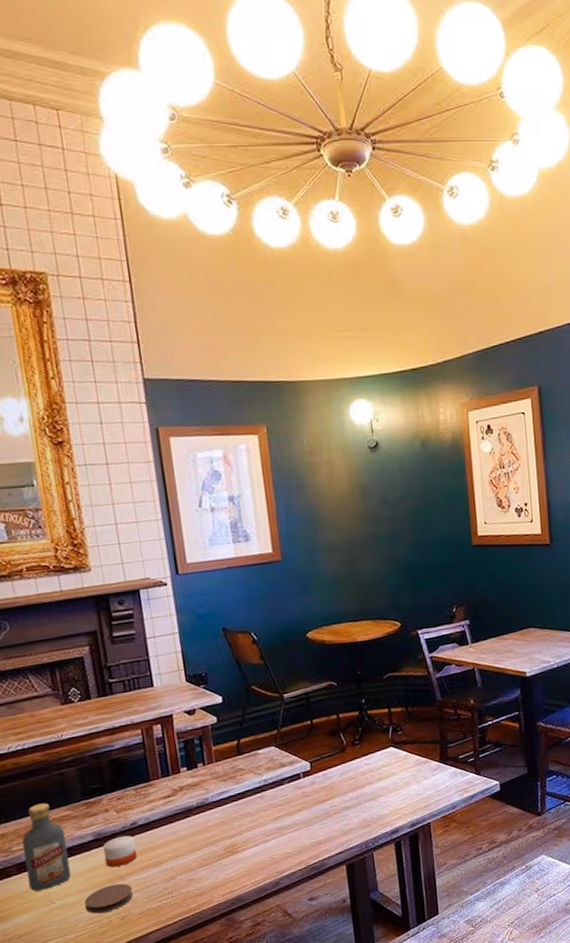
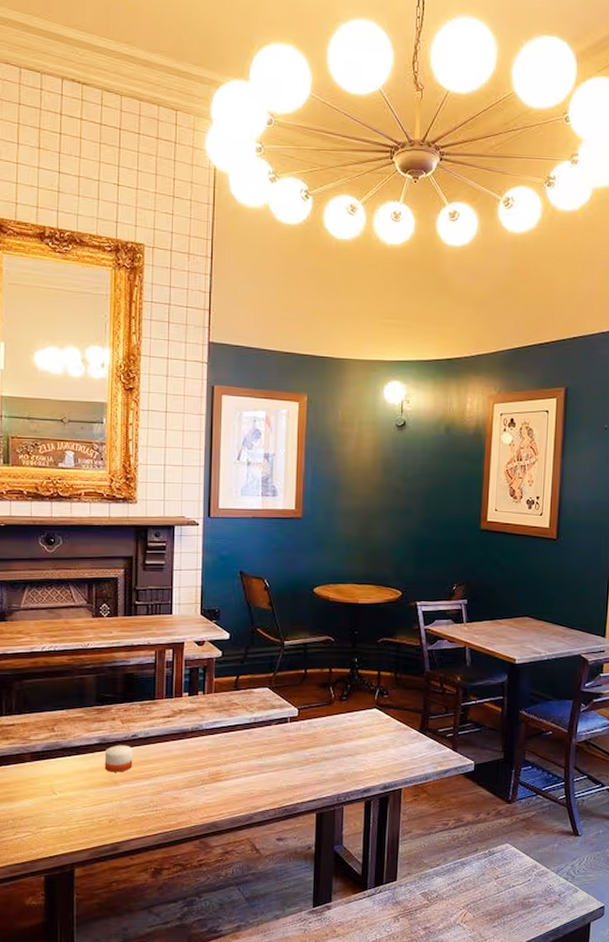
vodka: present [22,803,72,892] -> none [38,702,76,780]
coaster: present [84,883,133,914] -> none [80,788,124,812]

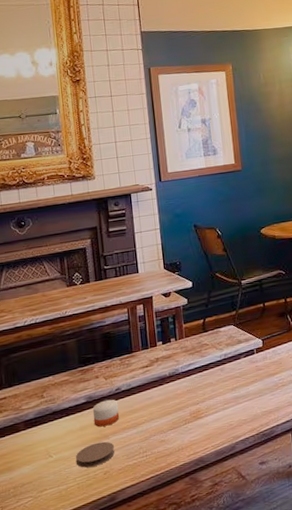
coaster: none [80,788,124,812] -> present [75,441,115,468]

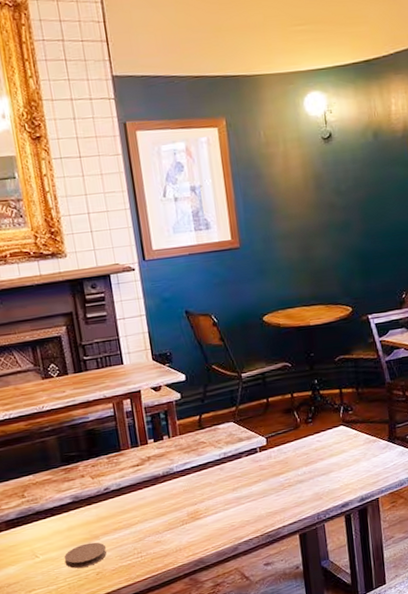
candle: present [93,399,120,427] -> none [80,499,110,528]

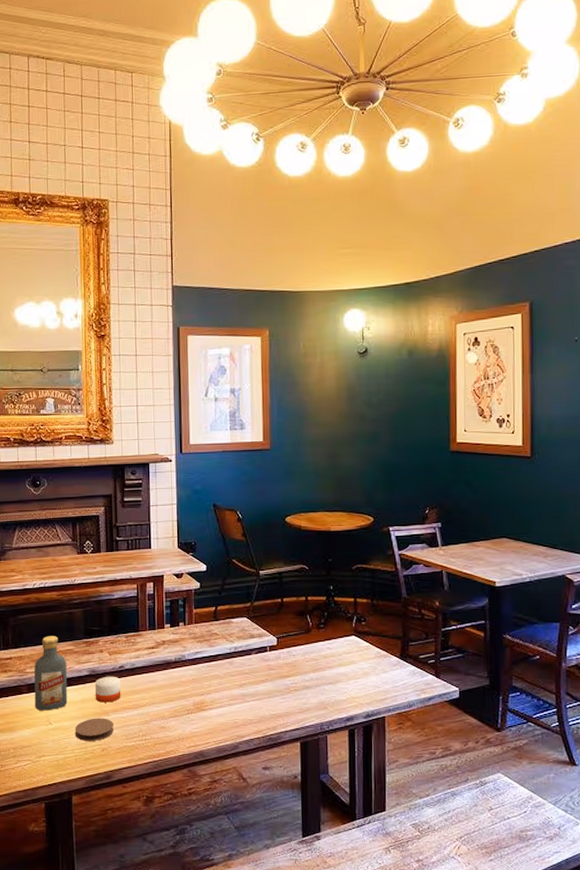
vodka: none [9,467,53,546] -> present [34,636,68,711]
candle: none [80,499,110,528] -> present [95,676,121,703]

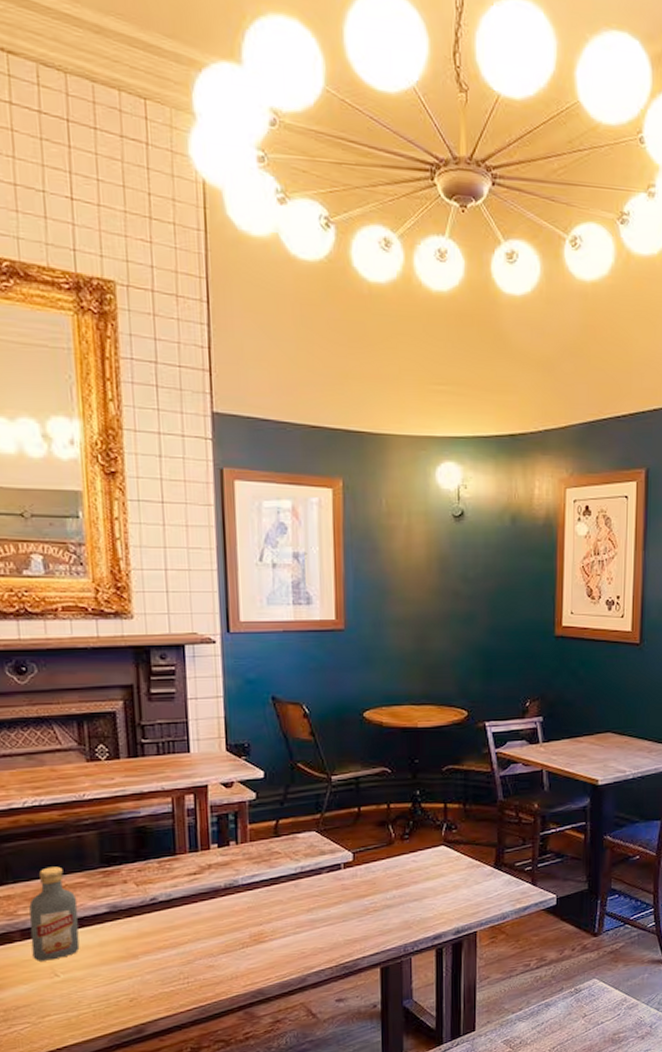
coaster: present [74,718,114,741] -> none [91,962,146,992]
candle: present [95,676,121,703] -> none [117,911,154,944]

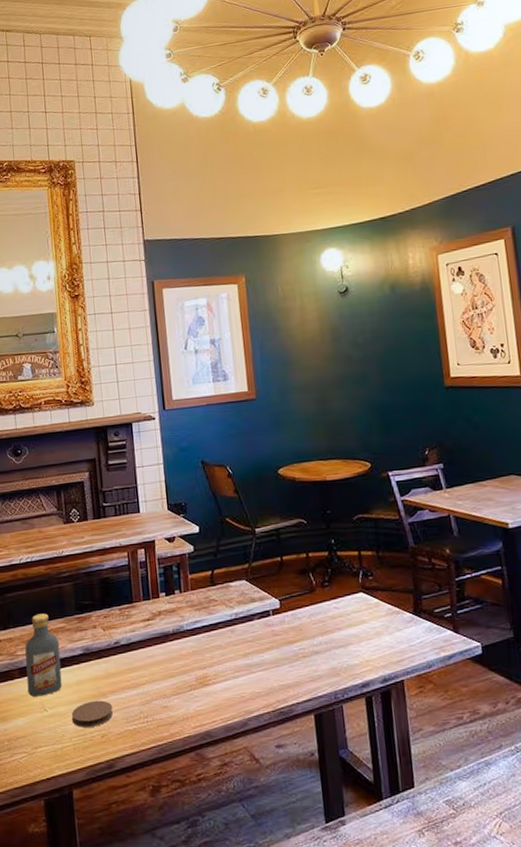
coaster: none [91,962,146,992] -> present [71,700,113,727]

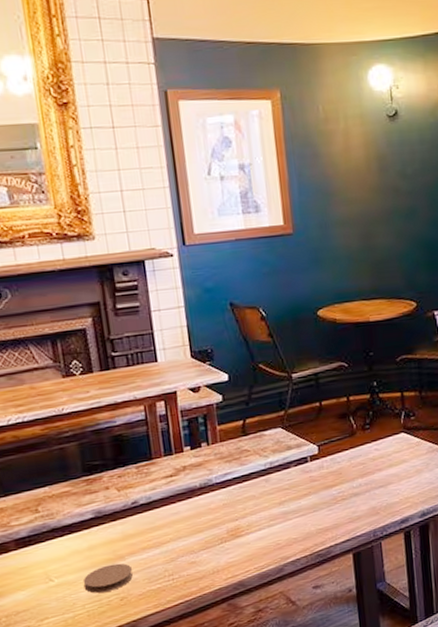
vodka: present [25,613,62,697] -> none [20,478,71,568]

